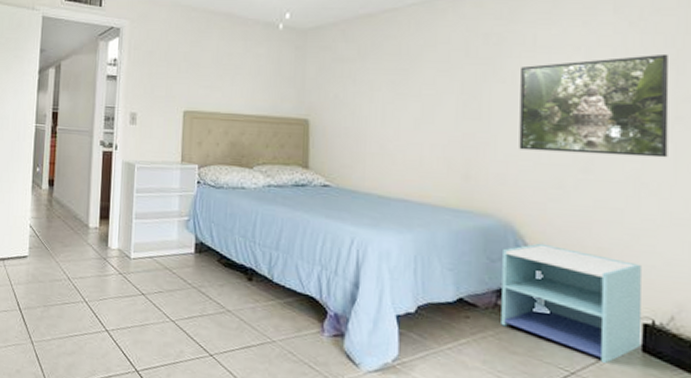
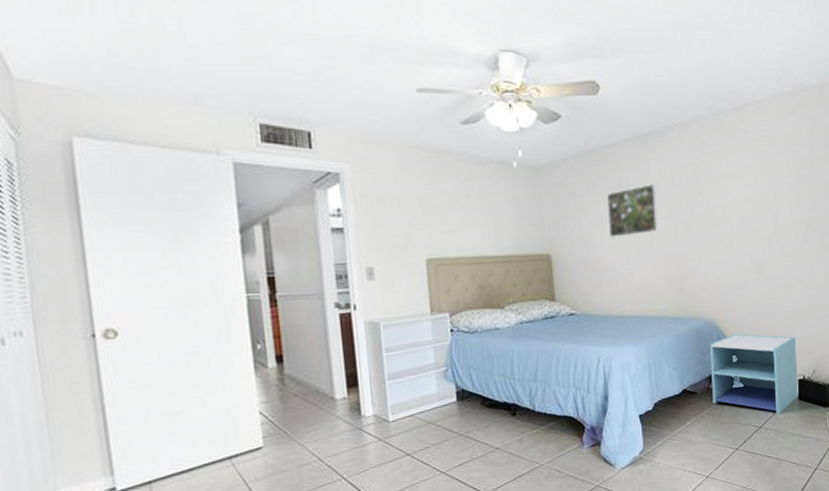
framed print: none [379,54,445,110] -> present [607,184,658,238]
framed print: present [519,53,669,158] -> none [712,175,806,261]

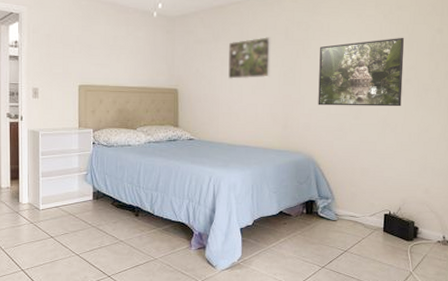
nightstand: present [710,333,798,414] -> none [305,168,385,242]
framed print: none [712,175,806,261] -> present [318,37,404,107]

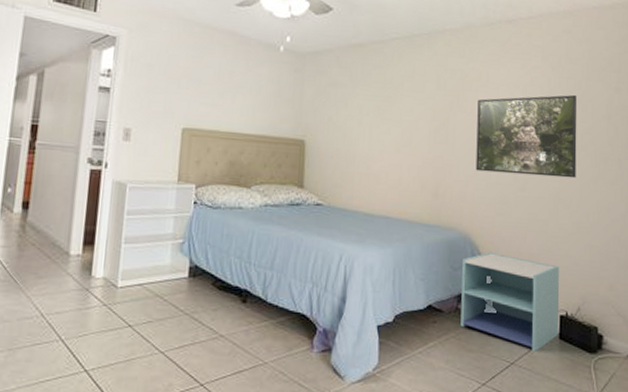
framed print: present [228,37,272,79] -> none [367,84,421,133]
nightstand: none [305,168,385,242] -> present [460,252,560,352]

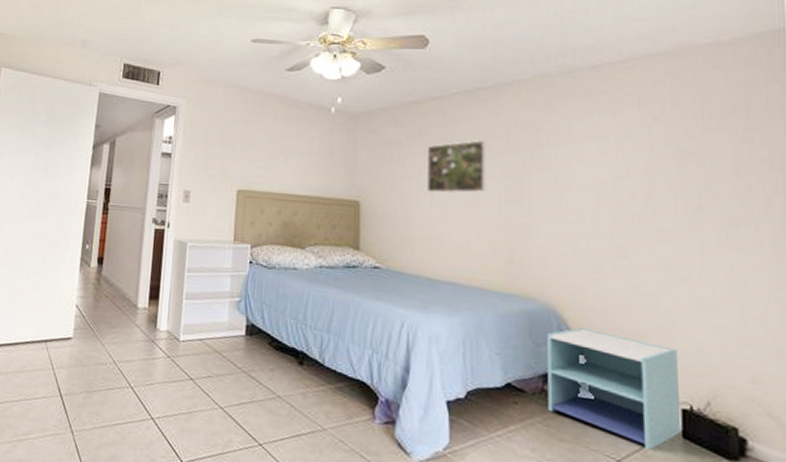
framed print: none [367,84,421,133] -> present [427,140,488,194]
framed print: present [475,94,577,178] -> none [558,146,695,245]

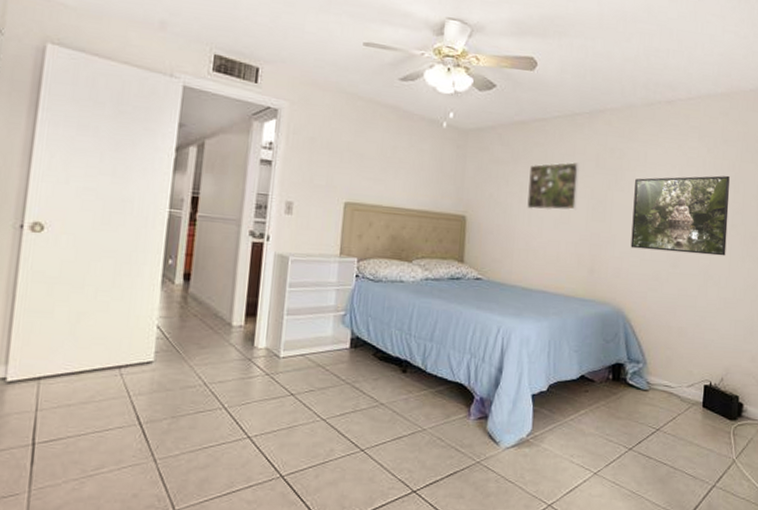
nightstand: present [547,327,682,450] -> none [611,325,705,419]
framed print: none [558,146,695,245] -> present [630,175,730,256]

